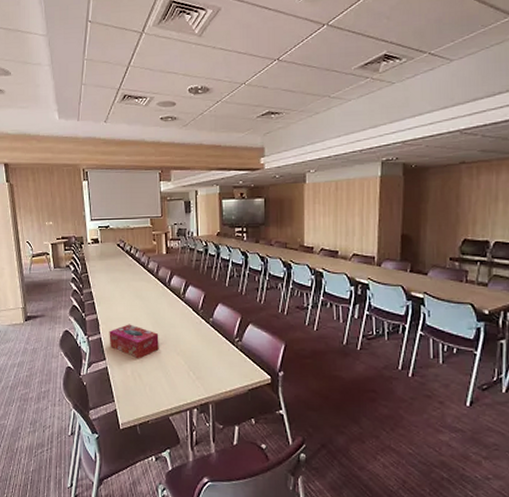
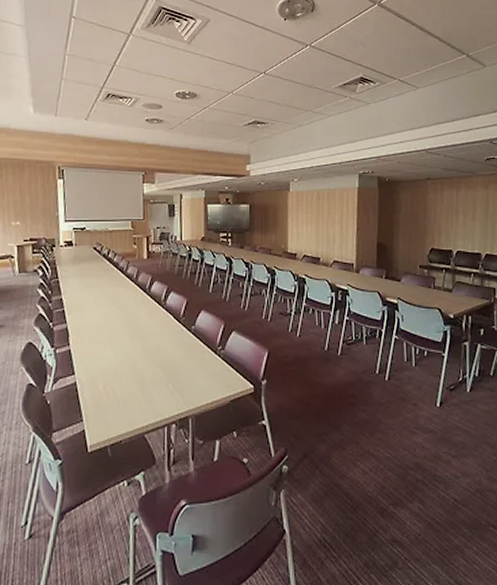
tissue box: present [109,324,159,359] -> none [79,334,136,372]

